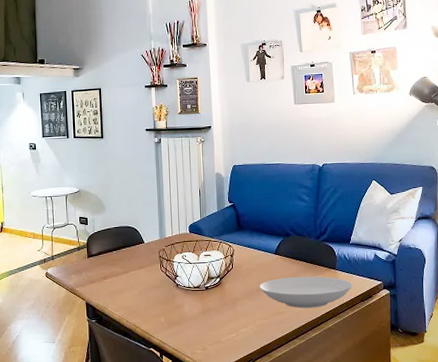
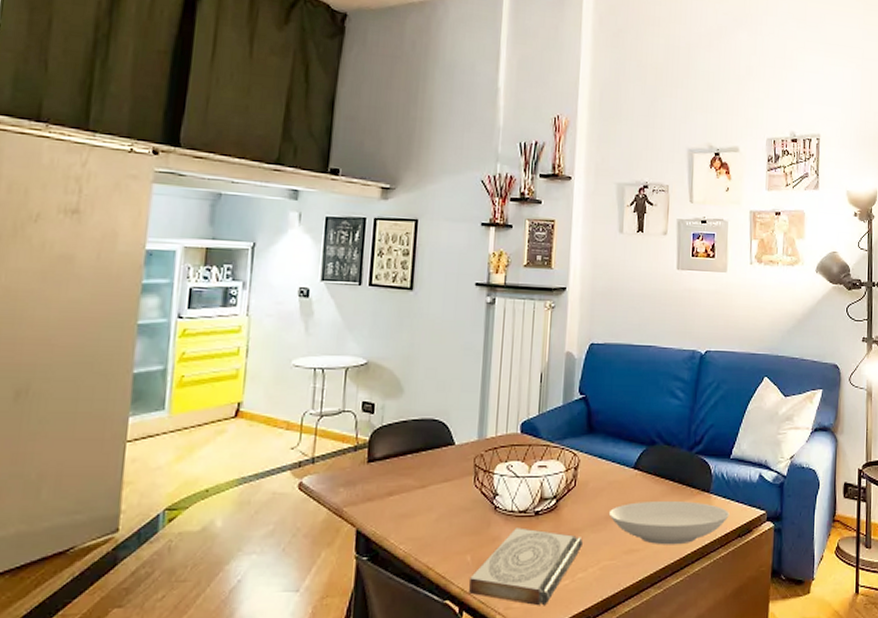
book: none [165,298,243,352] -> present [469,527,584,606]

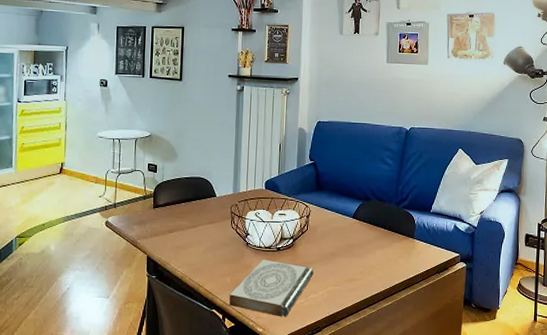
bowl: present [608,500,729,545] -> none [333,243,430,277]

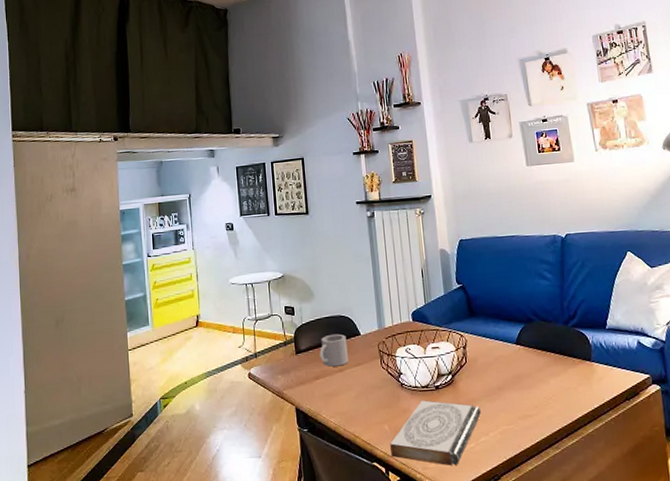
mug: none [176,193,203,223] -> present [319,334,348,367]

